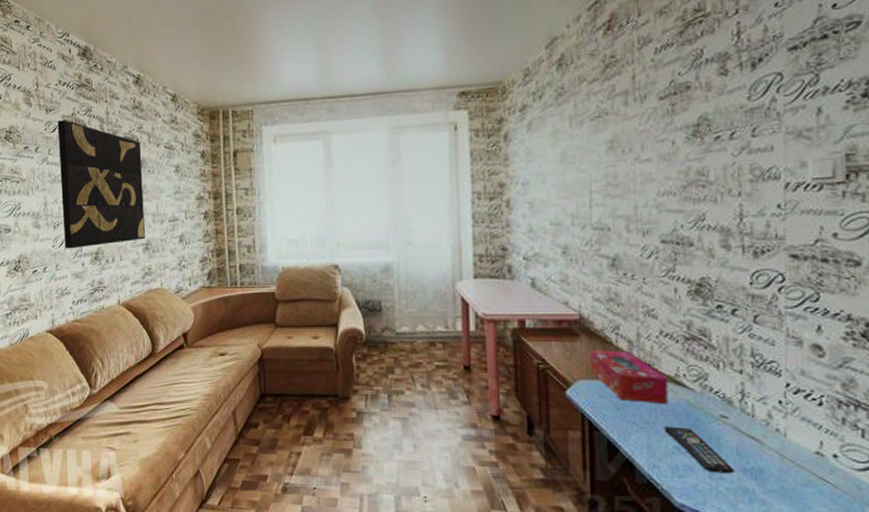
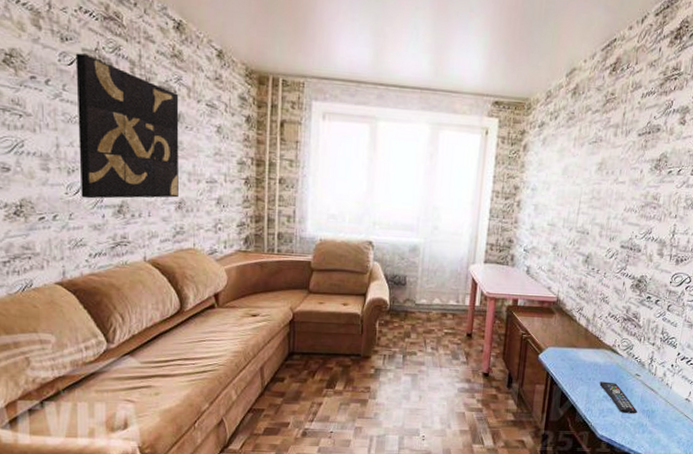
tissue box: present [590,350,669,403] -> none [558,325,608,365]

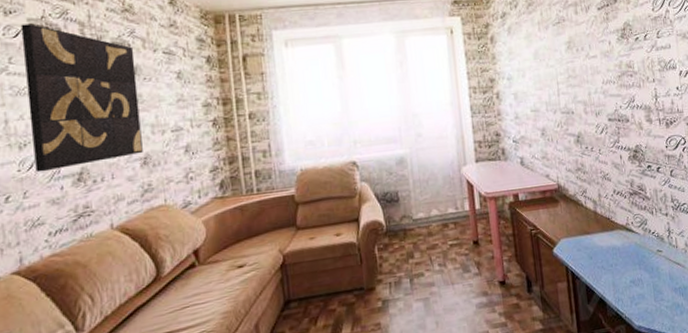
remote control: present [599,381,638,414] -> none [623,264,670,296]

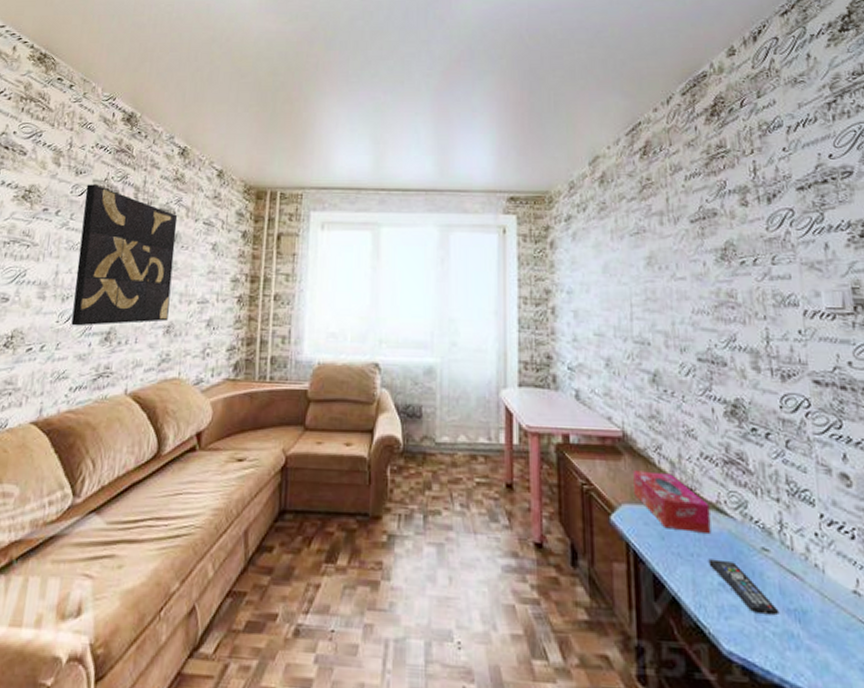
tissue box: none [567,210,624,251] -> present [633,470,712,533]
remote control: none [623,264,670,296] -> present [708,559,780,616]

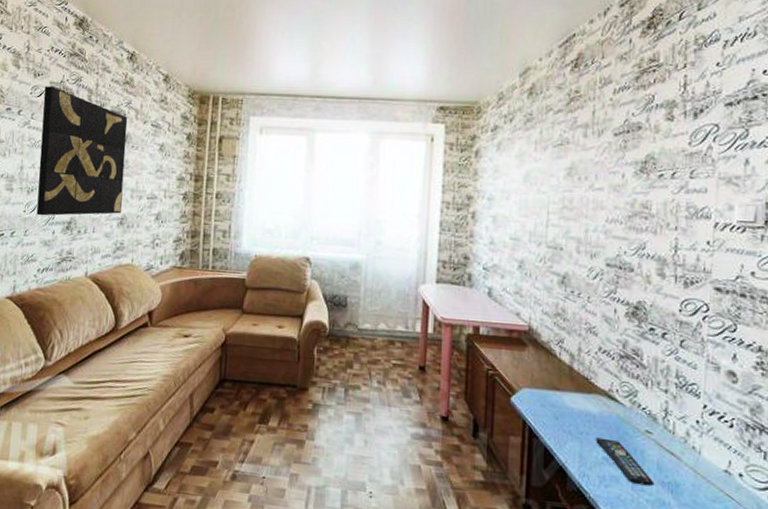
tissue box: present [633,470,712,533] -> none [535,360,602,416]

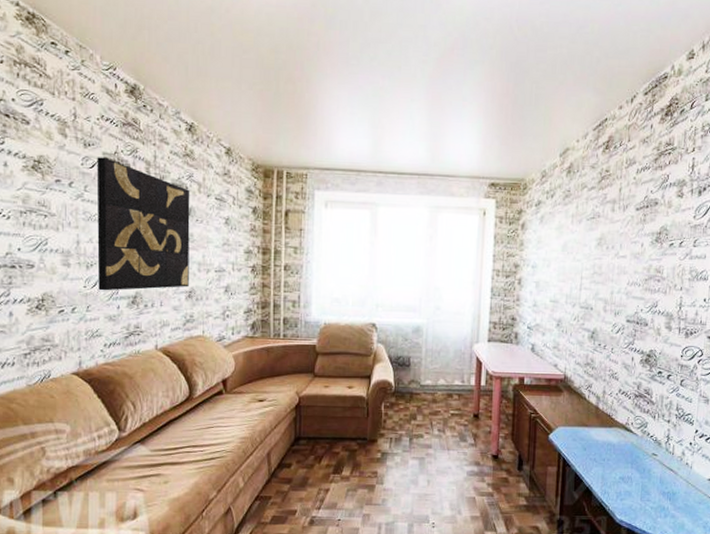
remote control: present [596,437,655,487] -> none [615,462,658,497]

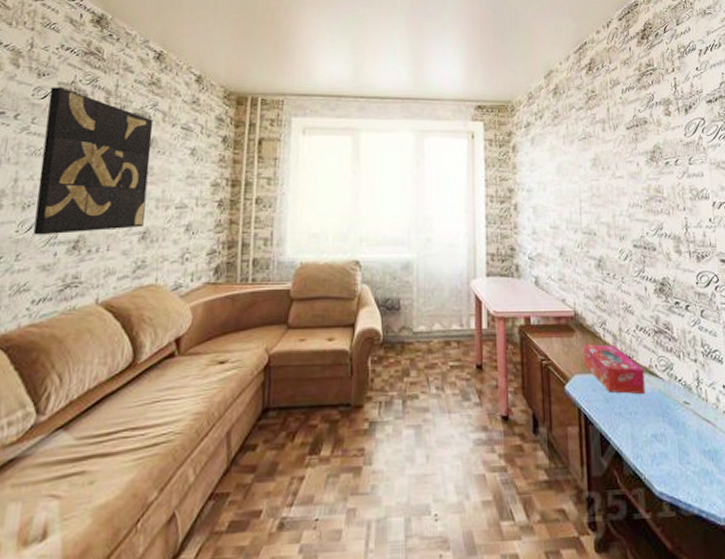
tissue box: none [568,403,621,445] -> present [583,344,646,394]

